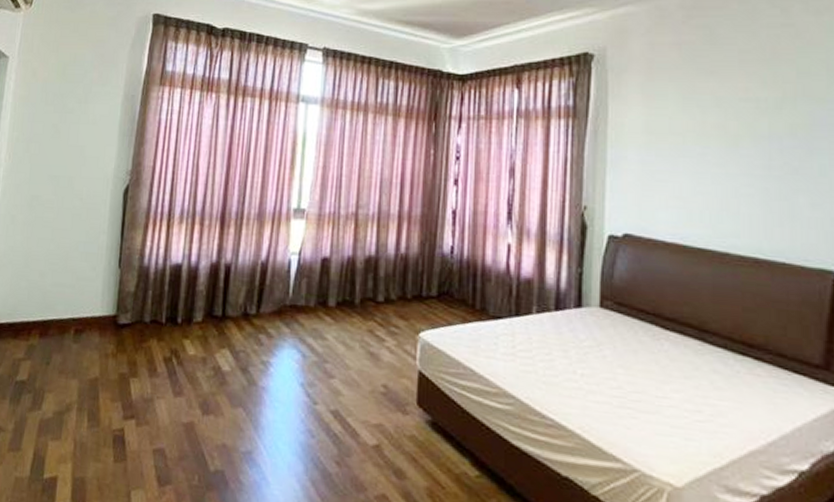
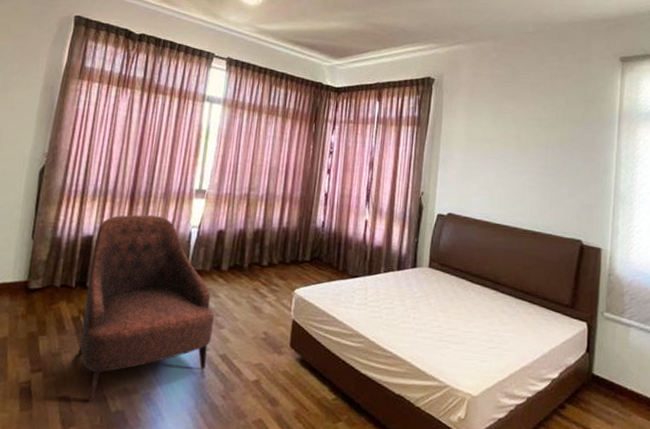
armchair: none [171,239,322,458] -> present [77,214,214,403]

